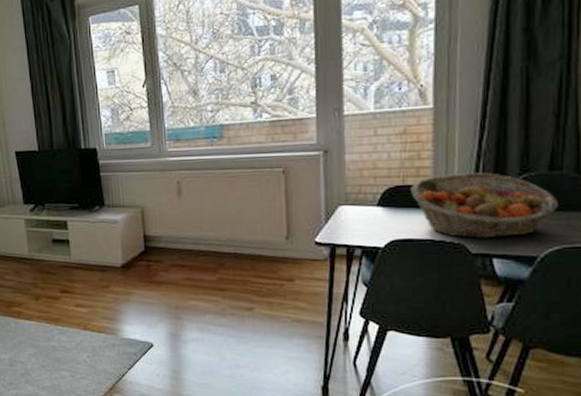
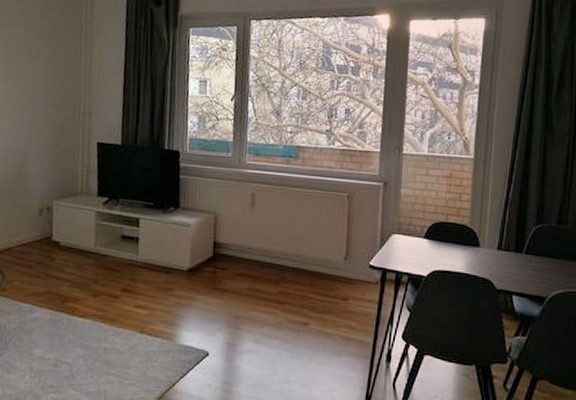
fruit basket: present [411,172,558,239] -> none [452,217,563,278]

